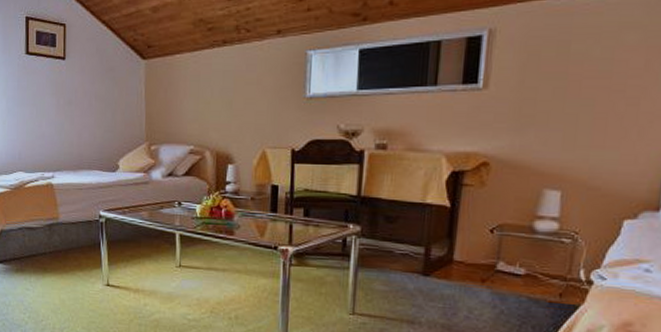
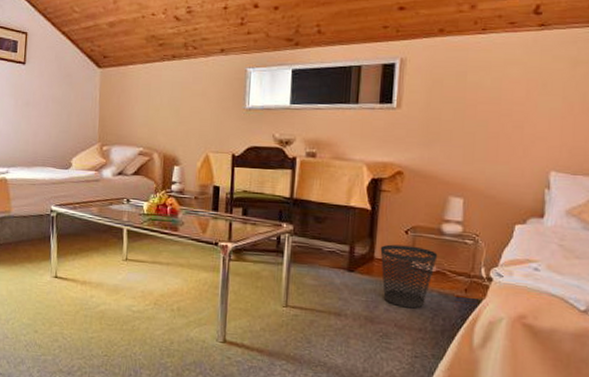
wastebasket: none [460,245,528,316] -> present [380,244,438,309]

